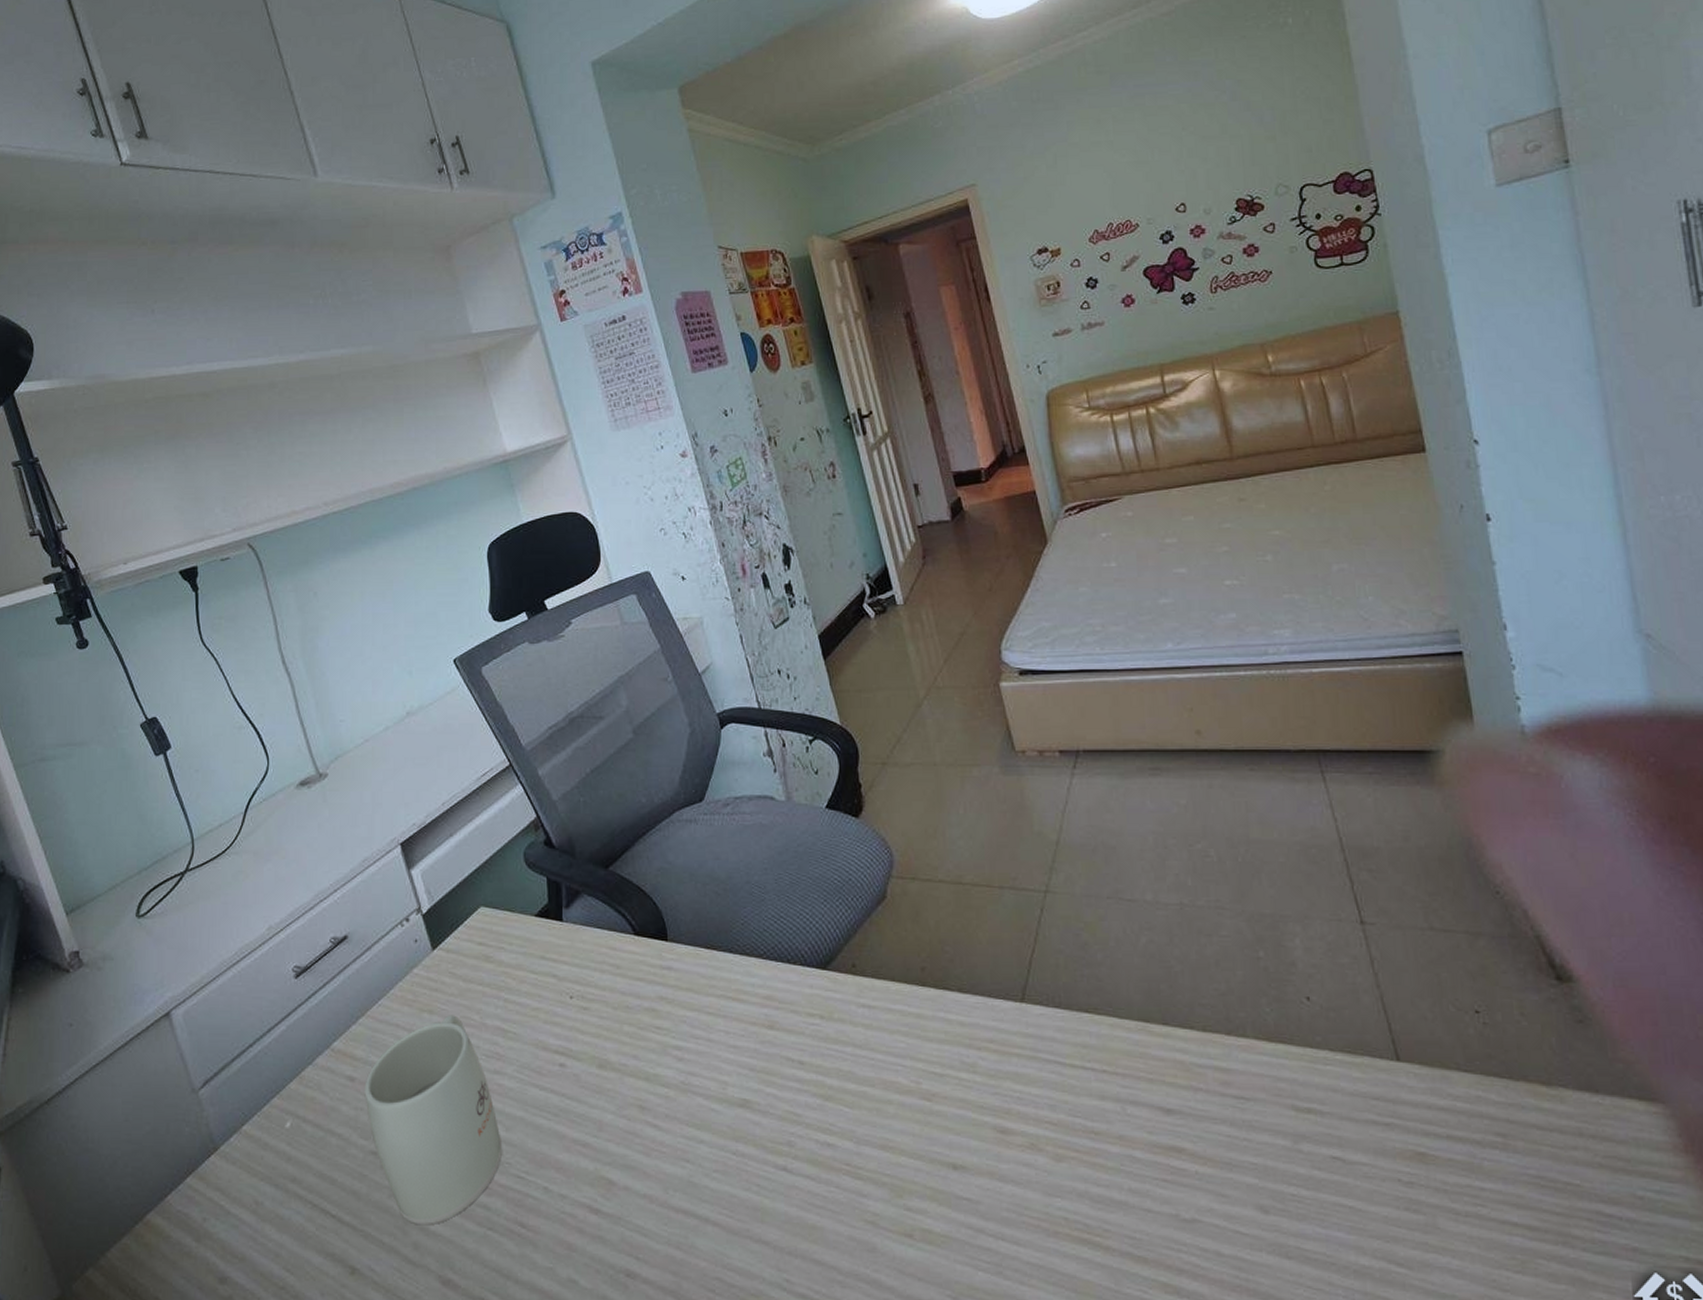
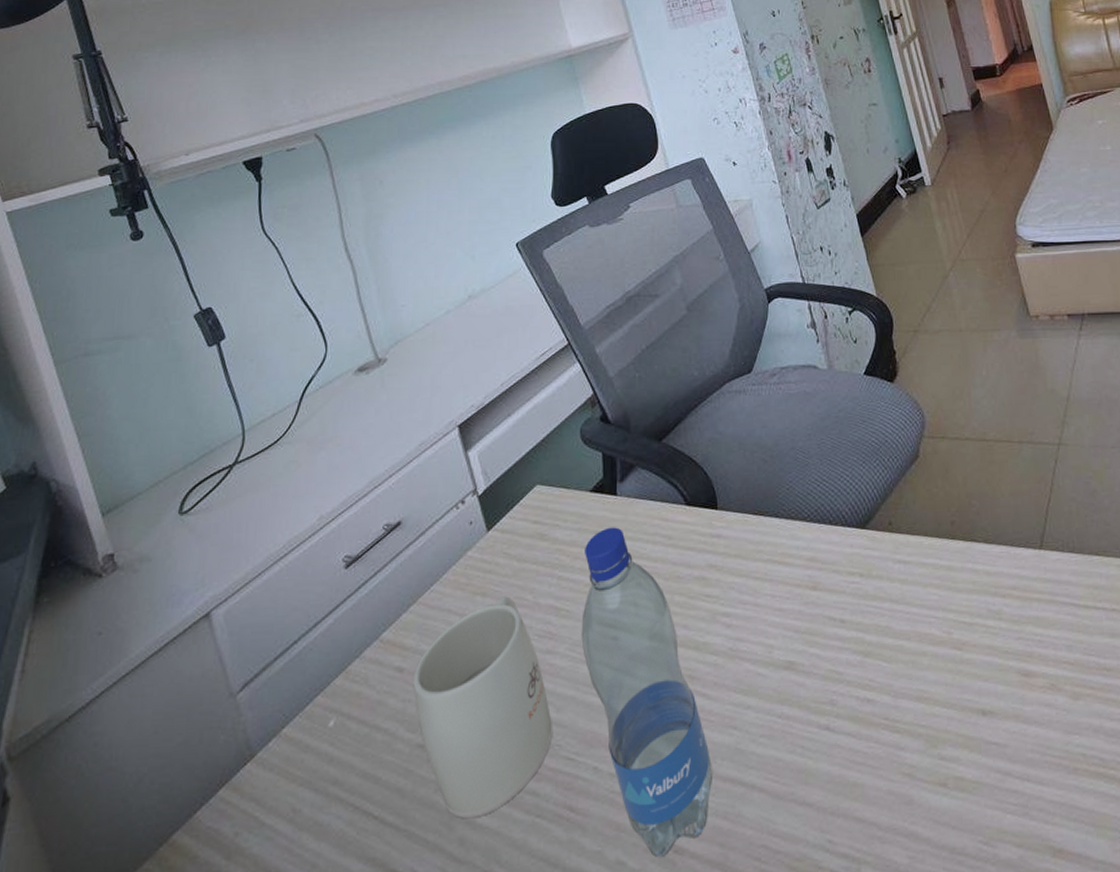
bottle: none [529,953,666,1279] -> present [581,527,713,857]

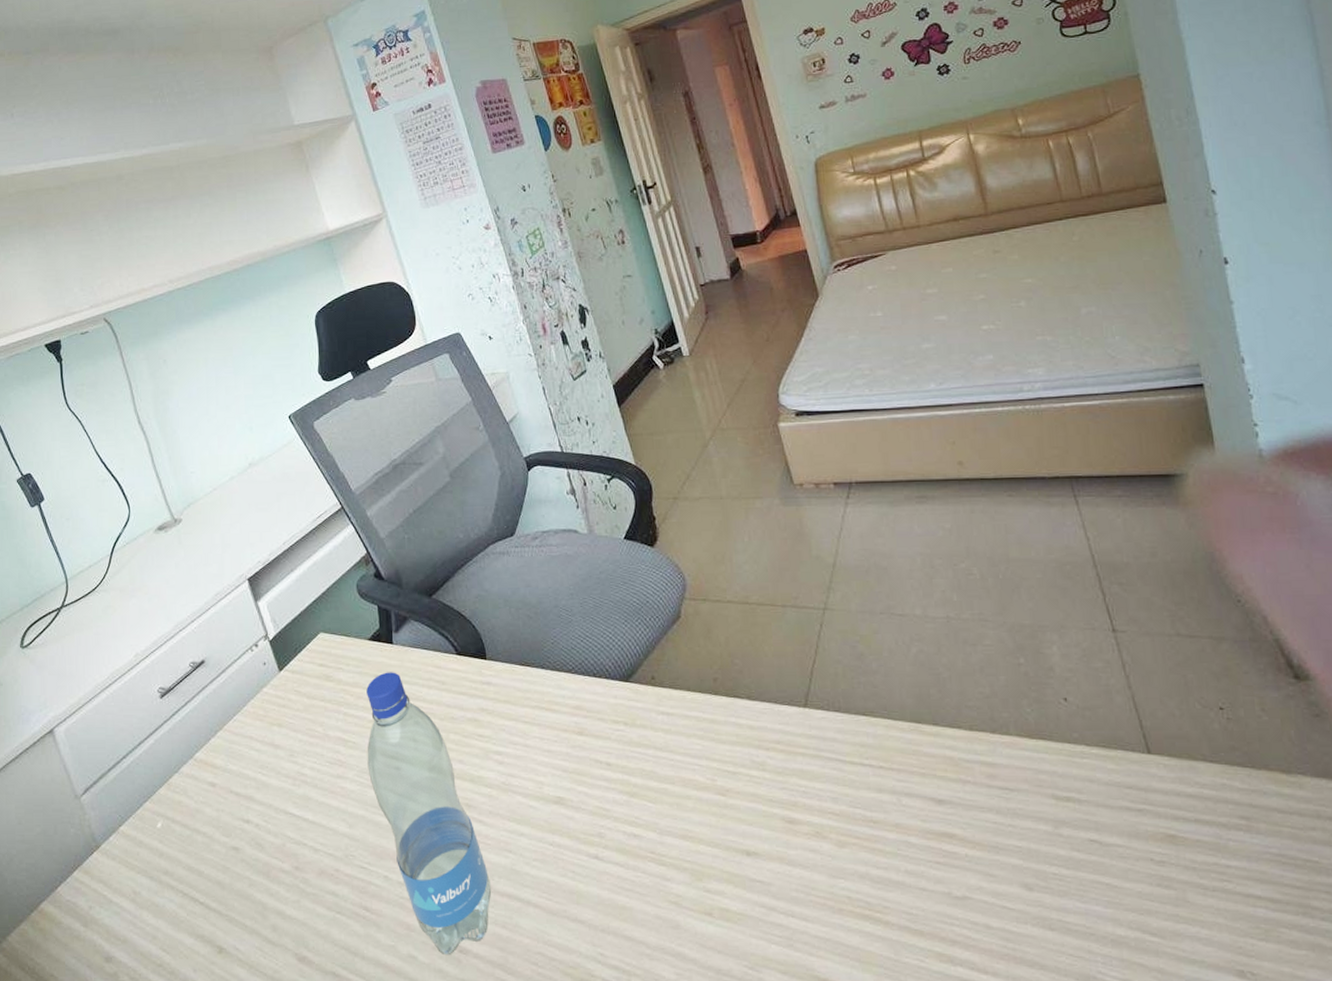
mug: present [413,596,552,819] -> none [224,728,346,911]

